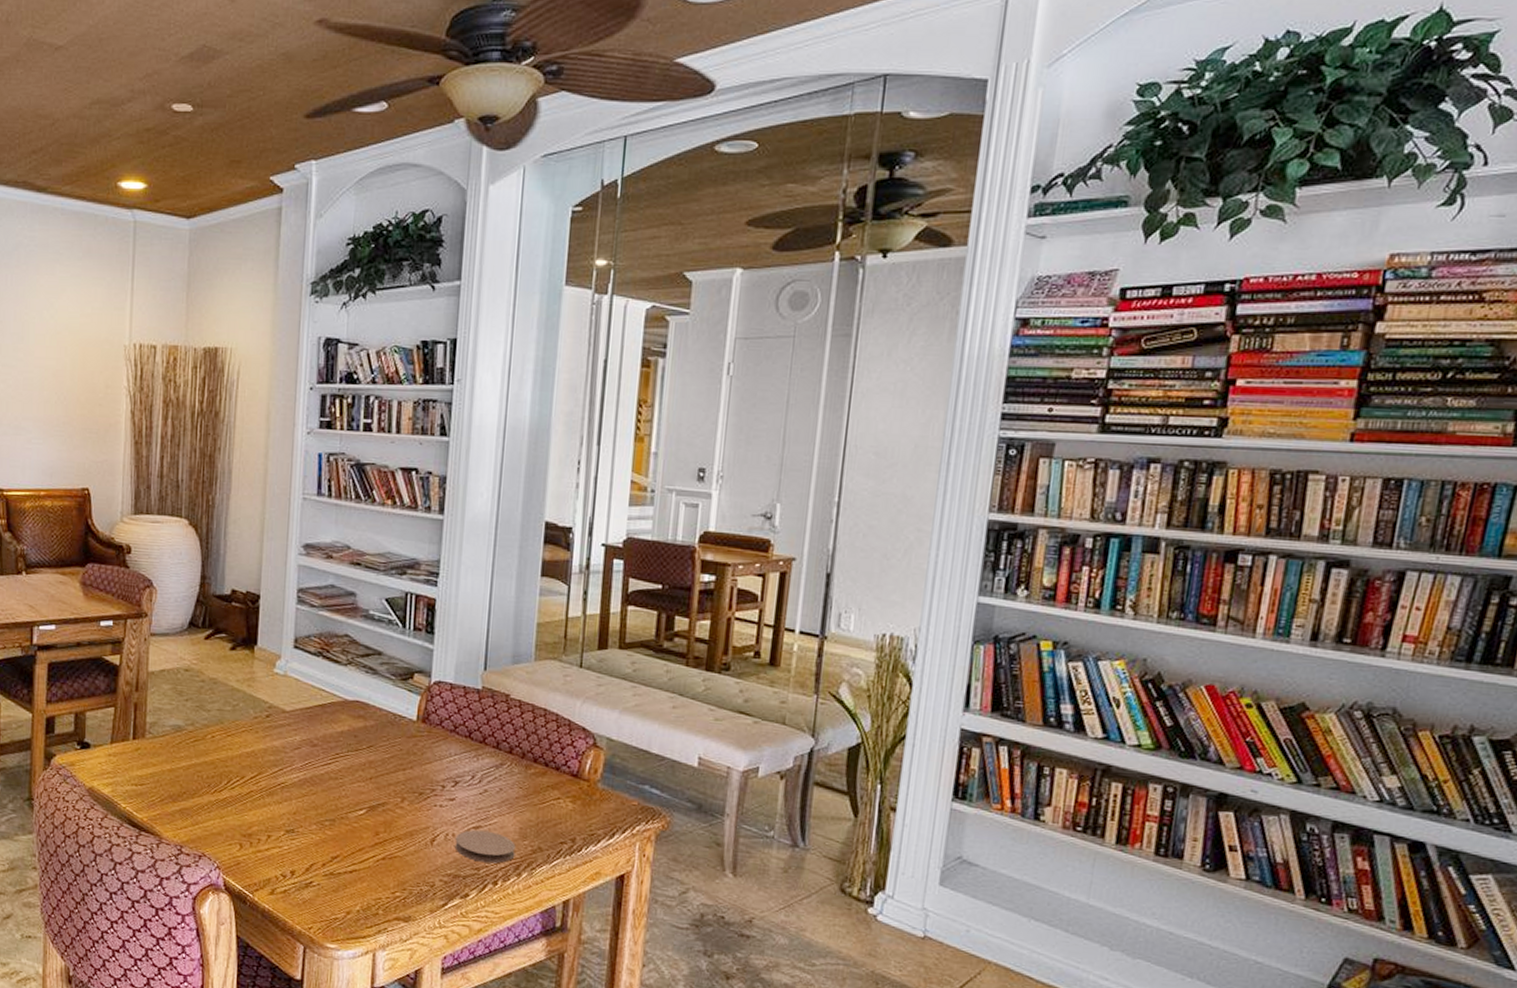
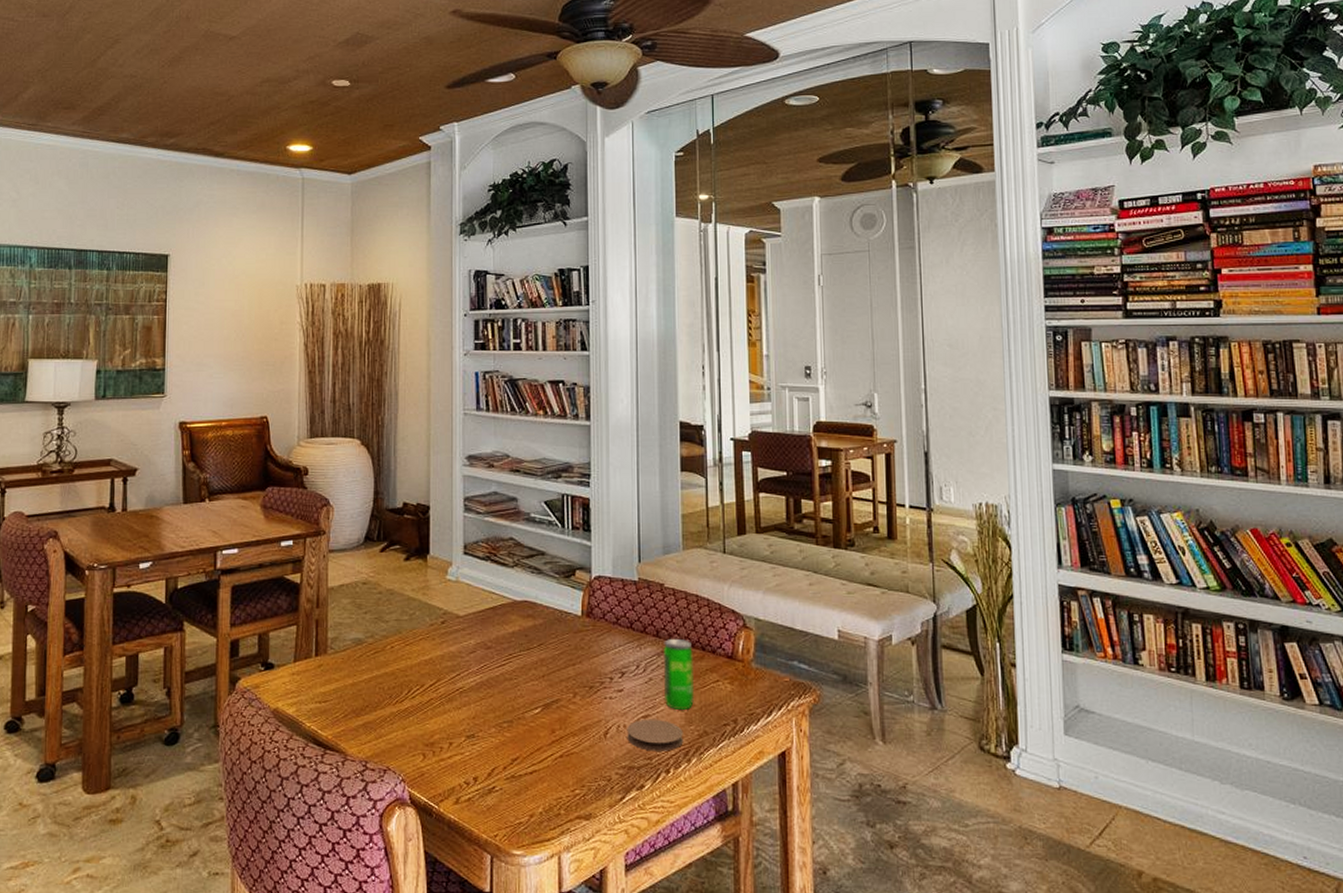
beverage can: none [499,752,535,824] -> present [664,639,695,711]

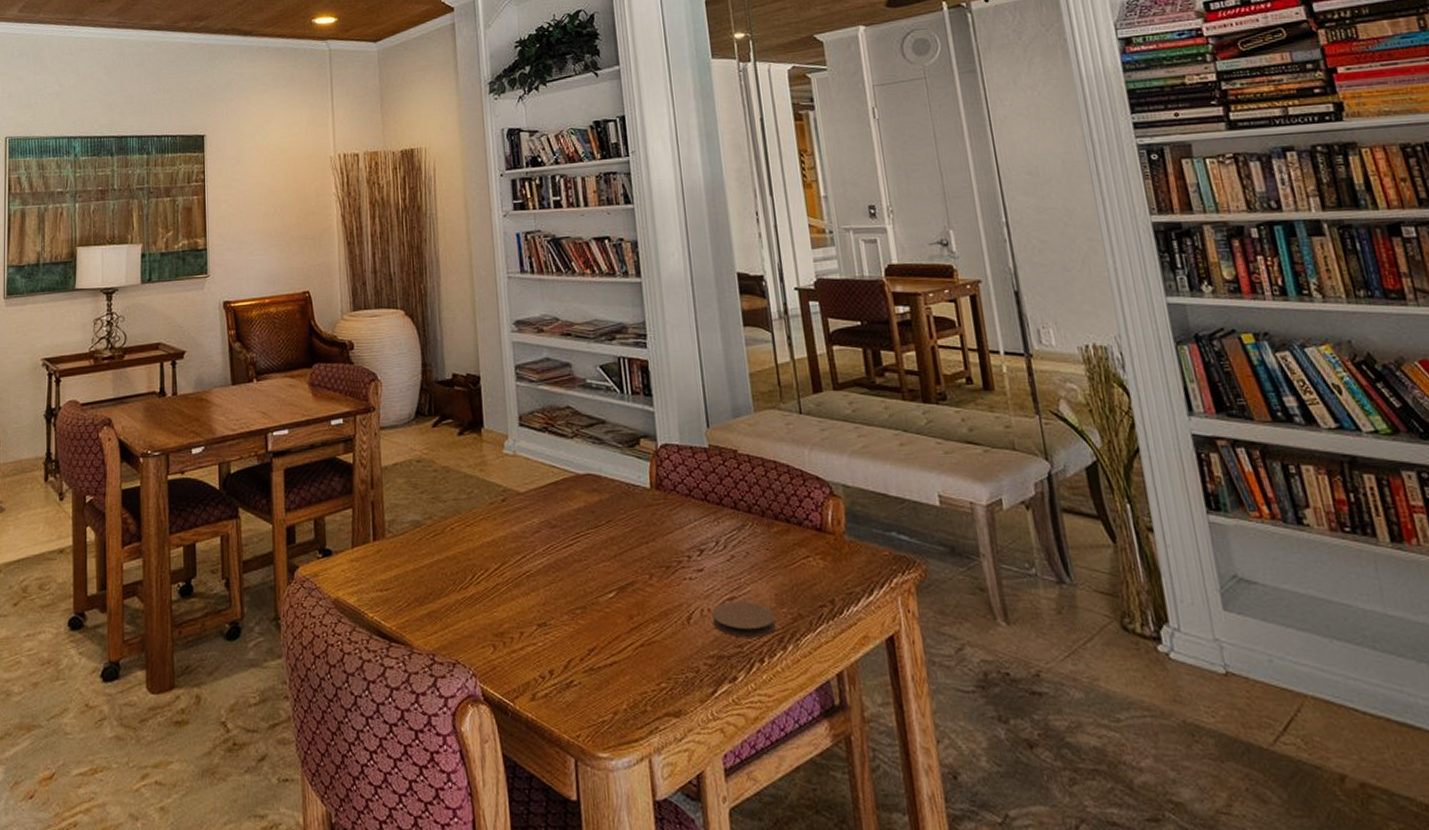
beverage can: present [664,639,695,711] -> none [743,511,784,591]

